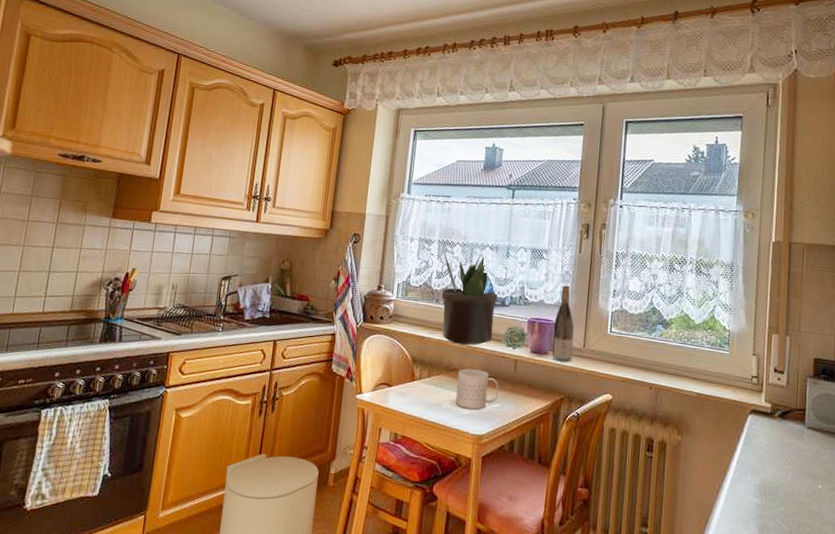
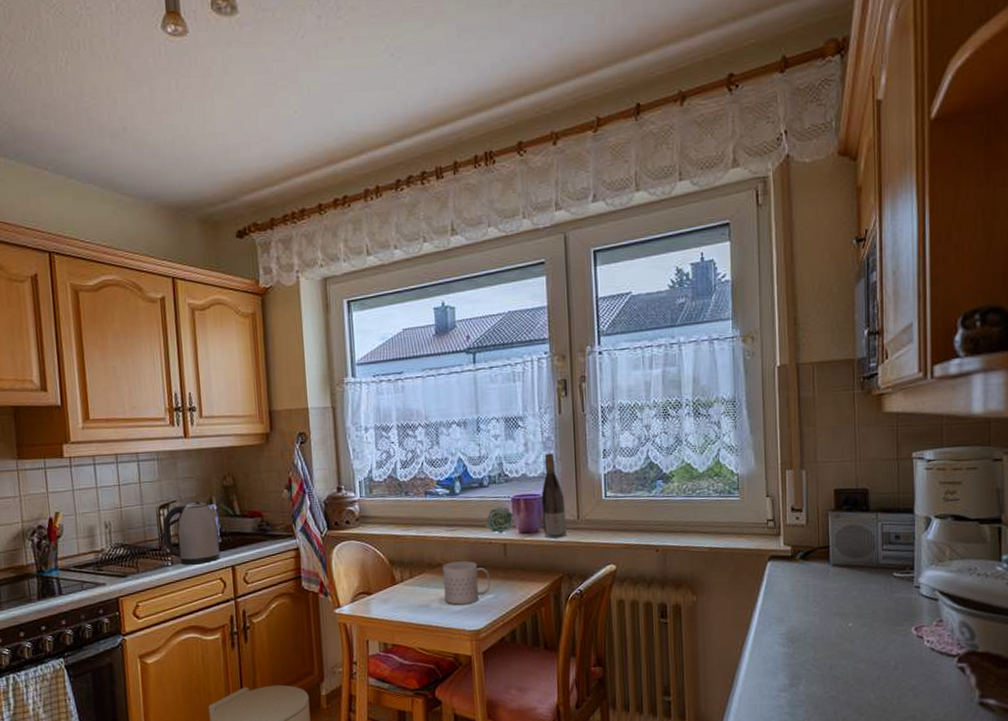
kettle: none [220,278,271,335] -> present [162,501,221,565]
planter: present [441,250,498,345] -> none [404,431,475,537]

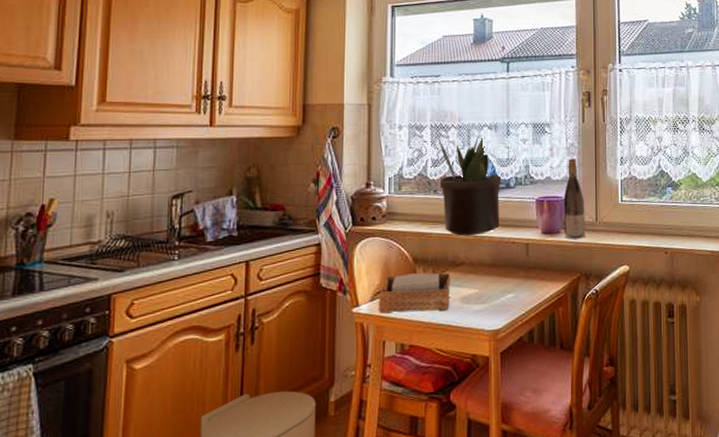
kettle: present [162,501,221,565] -> none [173,192,236,260]
napkin holder: none [359,574,429,615] -> present [378,272,451,314]
planter: none [404,431,475,537] -> present [437,133,502,235]
mug: present [443,561,491,605] -> none [466,260,511,304]
succulent plant: present [485,505,515,534] -> none [510,206,538,234]

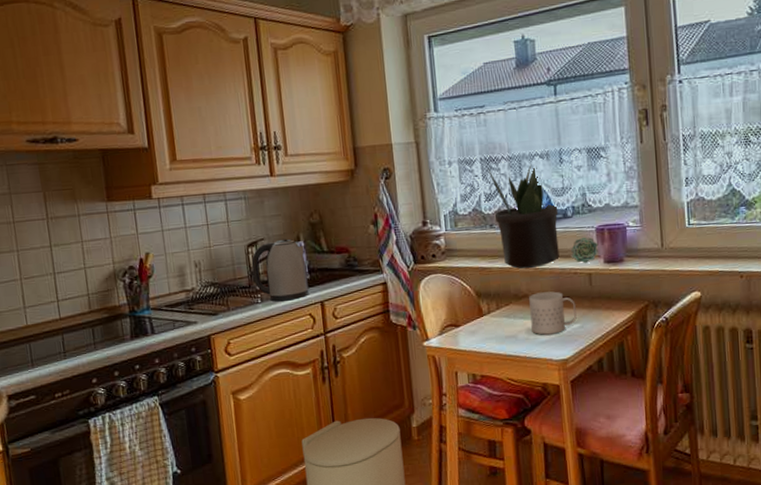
kettle: none [173,192,236,260] -> present [251,239,309,302]
napkin holder: present [378,272,451,314] -> none [447,305,516,347]
mug: none [466,260,511,304] -> present [529,291,577,335]
succulent plant: none [510,206,538,234] -> present [570,235,599,264]
wine bottle: present [563,158,585,239] -> none [625,182,651,267]

